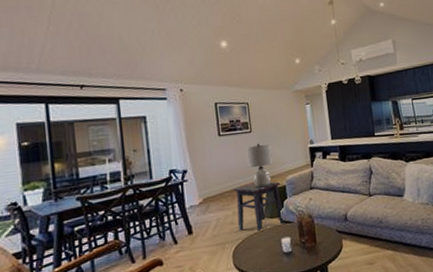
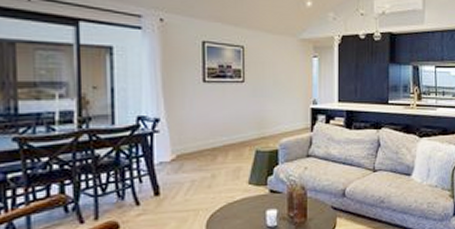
side table: present [233,182,285,234] -> none [215,142,273,202]
lamp: present [246,143,274,188] -> none [235,96,267,149]

